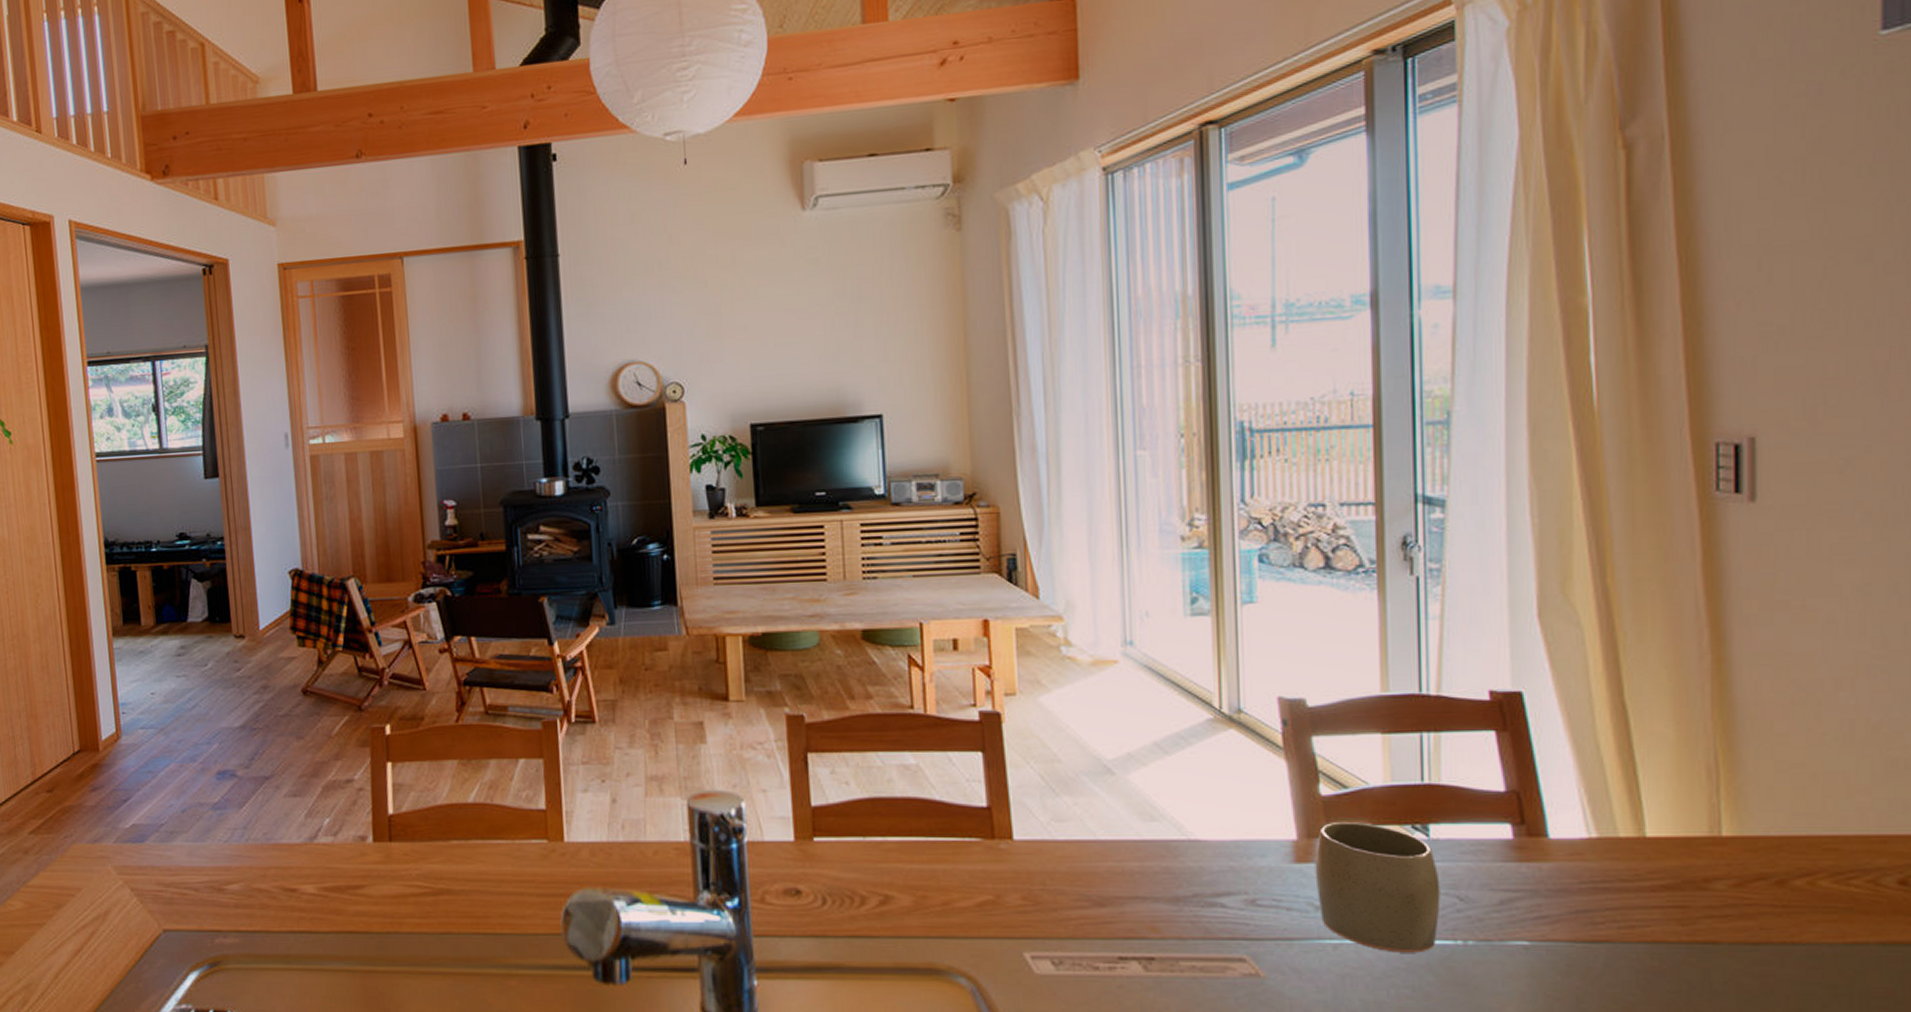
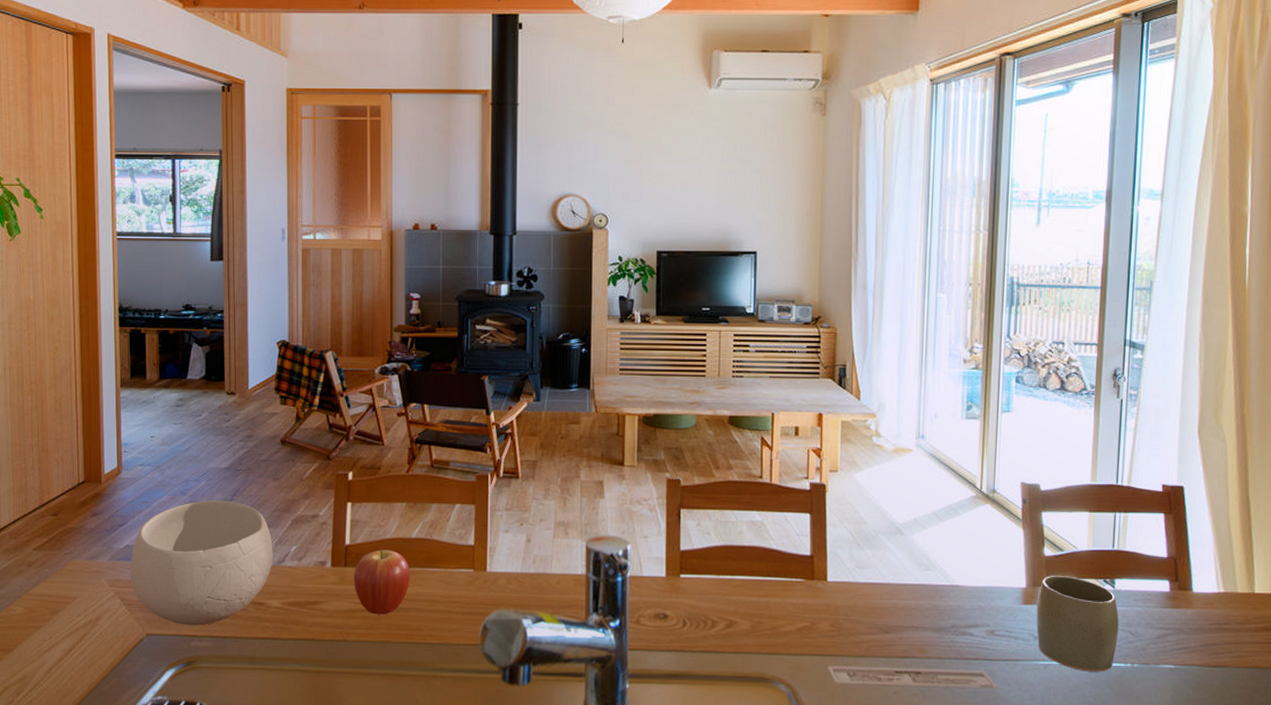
bowl: none [138,766,304,919] -> present [129,500,273,626]
fruit: none [401,818,471,899] -> present [354,549,411,615]

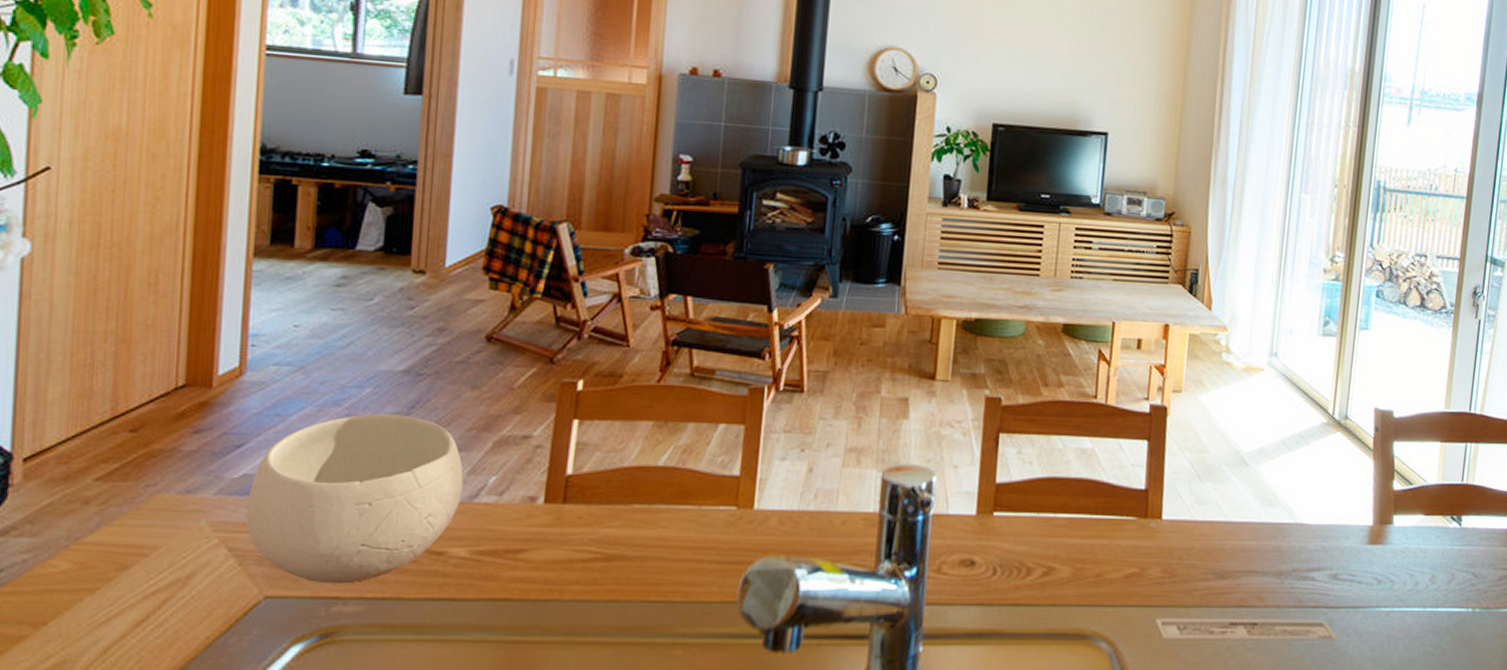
fruit: present [354,549,411,615] -> none [573,480,653,566]
mug: present [1036,576,1119,672] -> none [1380,512,1464,618]

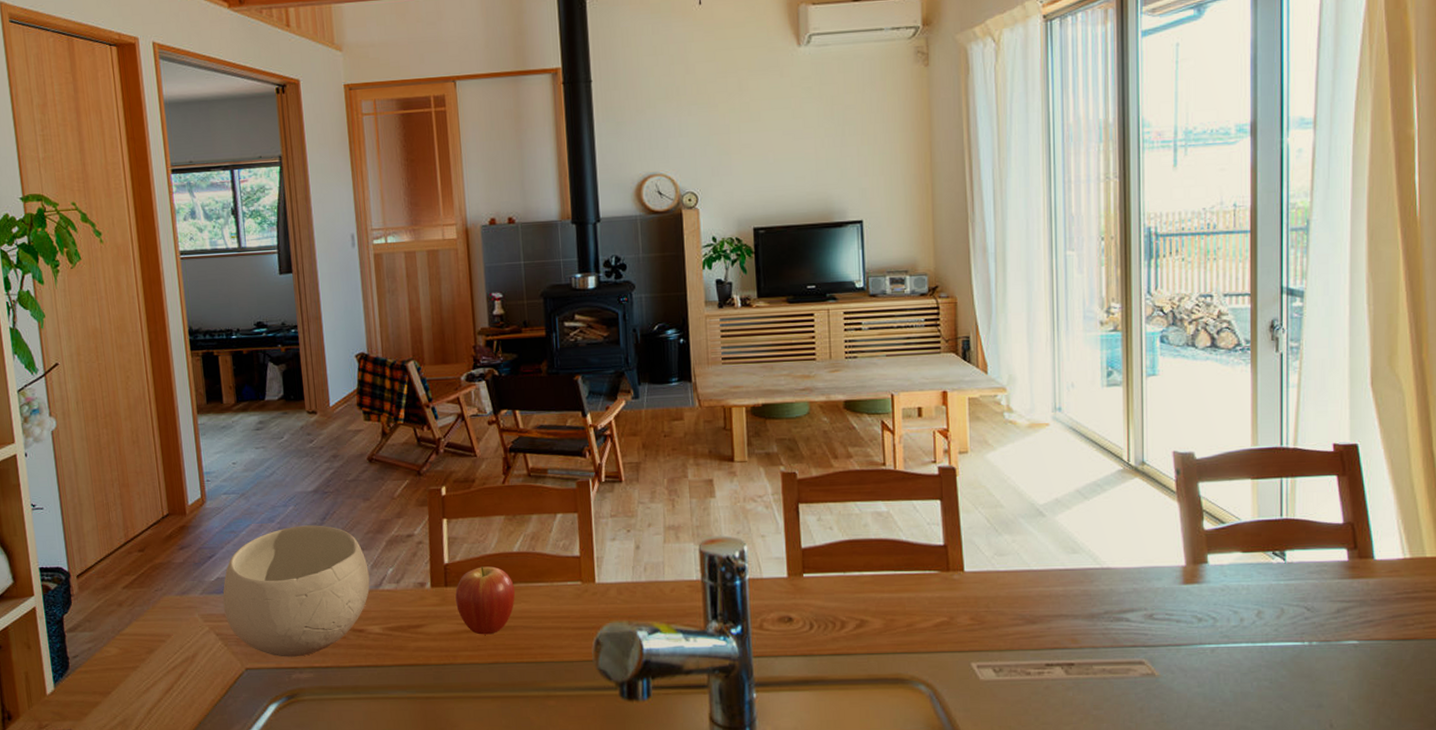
fruit: none [573,480,653,566] -> present [455,565,516,635]

